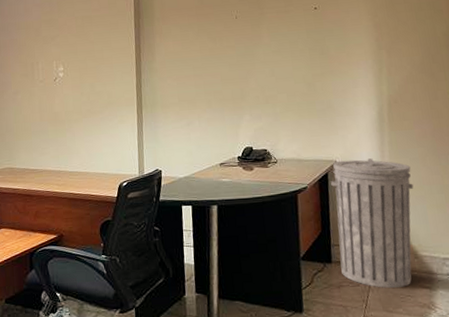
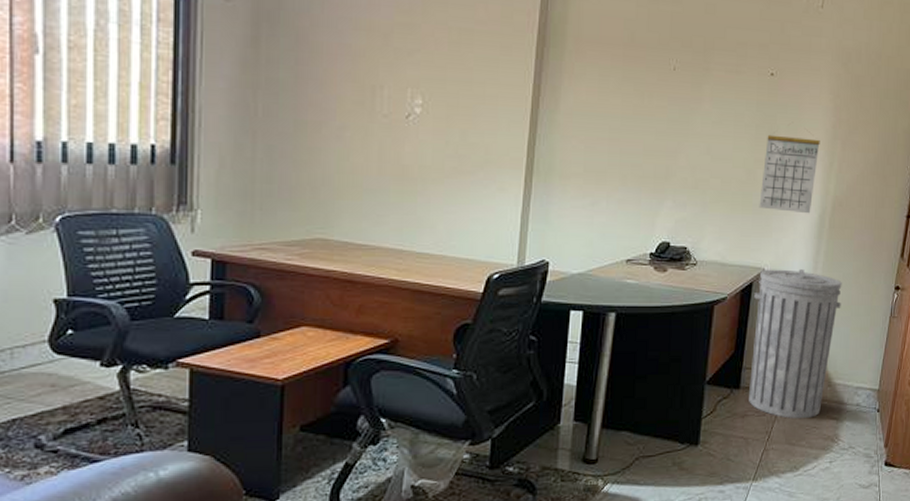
calendar: none [319,47,370,113] -> present [759,131,820,214]

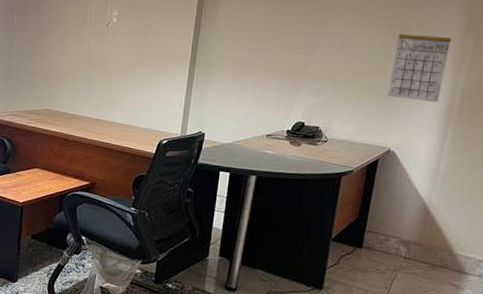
trash can: present [749,269,842,419] -> none [370,149,469,282]

